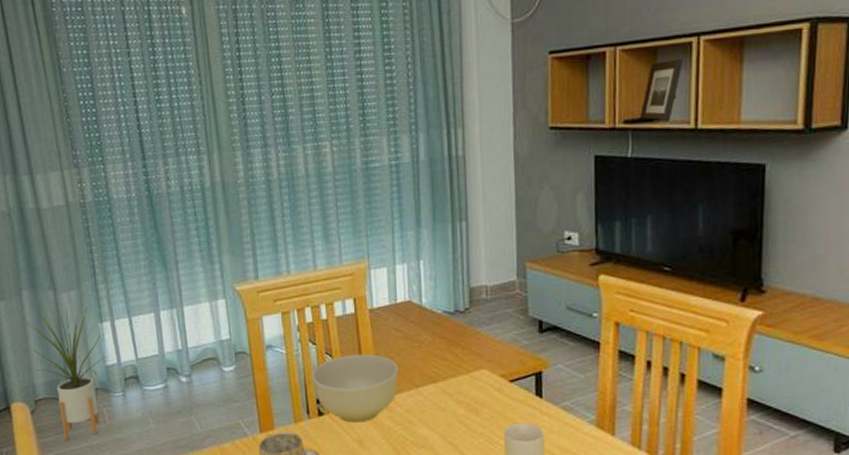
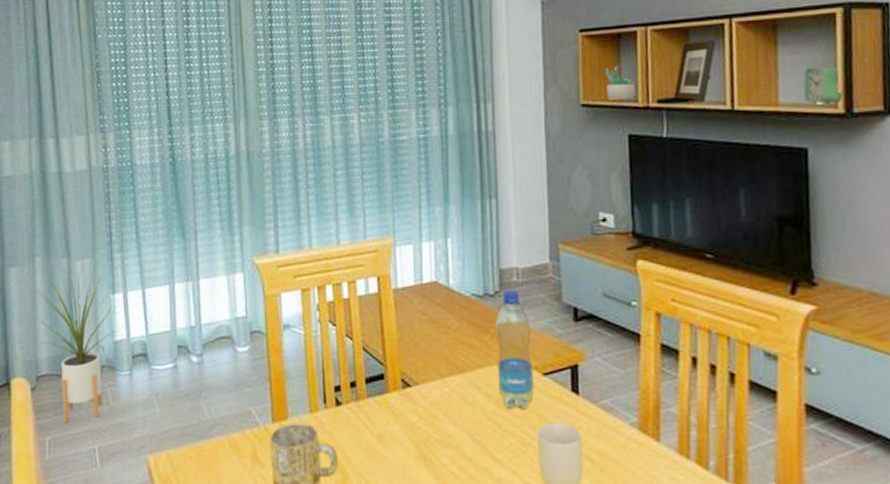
bowl: present [312,353,398,423] -> none [331,337,423,415]
bottle: none [465,305,501,413] -> present [495,289,534,410]
succulent plant: none [572,87,605,122] -> present [604,66,637,100]
alarm clock: none [766,83,803,120] -> present [803,67,843,103]

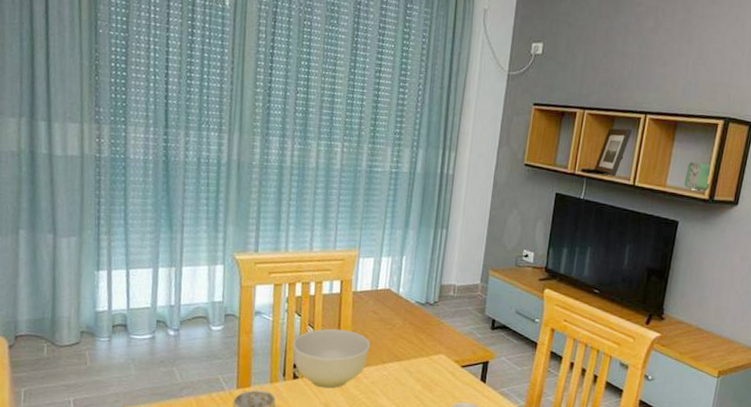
house plant: present [37,275,117,423] -> none [20,251,99,378]
bowl: none [331,337,423,415] -> present [292,328,370,389]
bottle: present [495,289,534,410] -> none [426,301,458,392]
succulent plant: present [604,66,637,100] -> none [545,137,570,166]

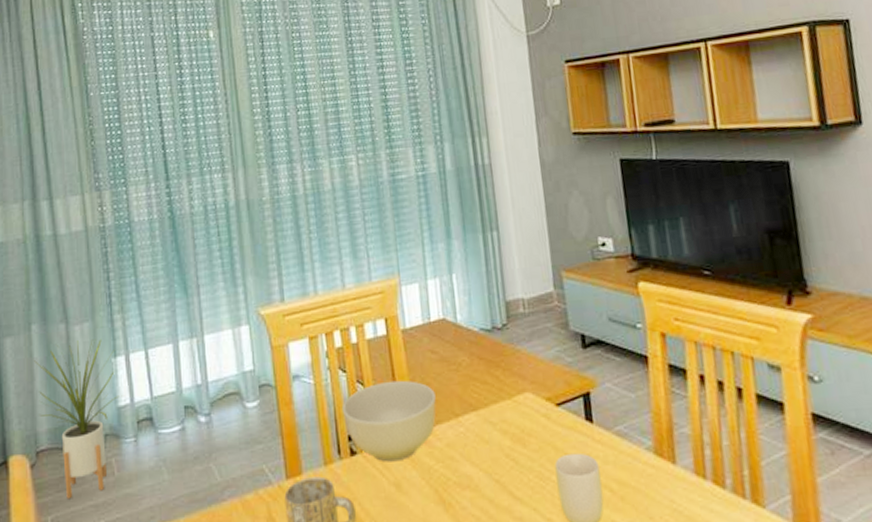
house plant: none [20,251,99,378] -> present [34,338,120,500]
picture frame: present [594,128,632,177] -> none [659,62,695,125]
alarm clock: present [684,162,712,191] -> none [778,82,817,118]

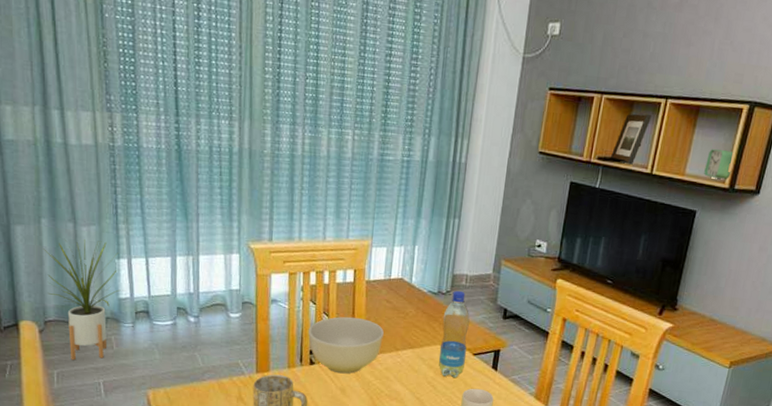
bottle: none [505,320,549,444] -> present [438,290,470,379]
picture frame: none [659,62,695,125] -> present [611,113,651,165]
alarm clock: none [778,82,817,118] -> present [704,149,734,179]

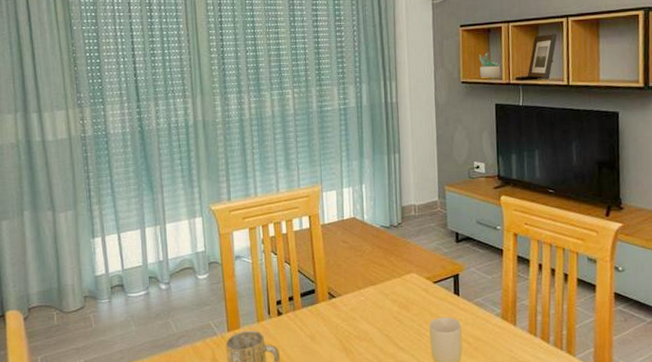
house plant: present [44,239,121,361] -> none [26,224,97,344]
bowl: present [308,316,384,374] -> none [273,262,345,321]
bottle: present [438,290,470,379] -> none [398,221,427,310]
succulent plant: none [560,124,586,154] -> present [478,52,502,78]
alarm clock: present [704,149,734,179] -> none [616,53,643,80]

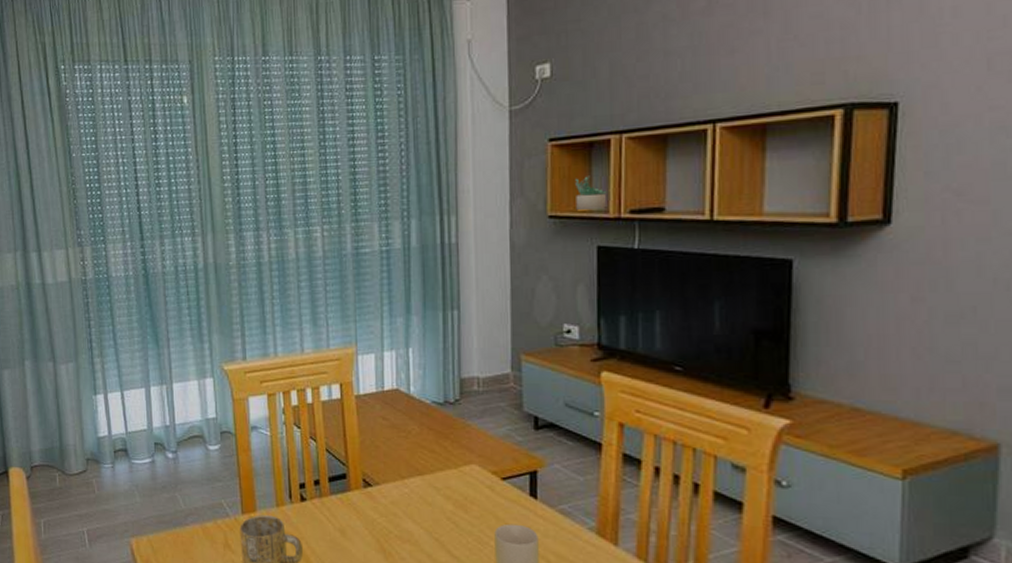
picture frame: present [528,33,557,80] -> none [648,146,696,213]

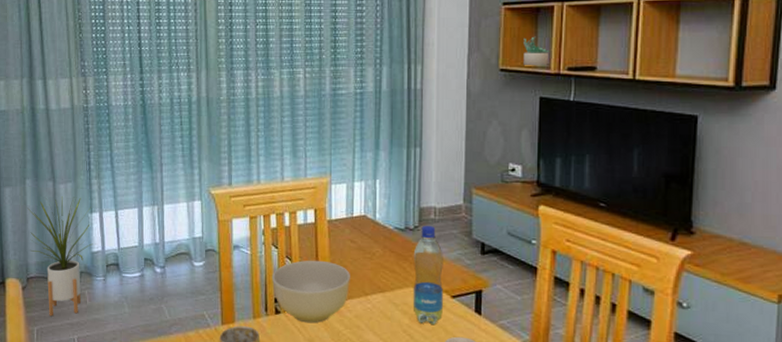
house plant: none [28,378,99,508] -> present [27,196,93,317]
bowl: none [296,440,384,511] -> present [272,260,350,323]
bottle: none [455,397,492,512] -> present [413,225,443,326]

